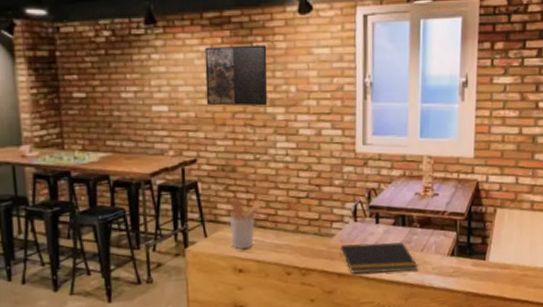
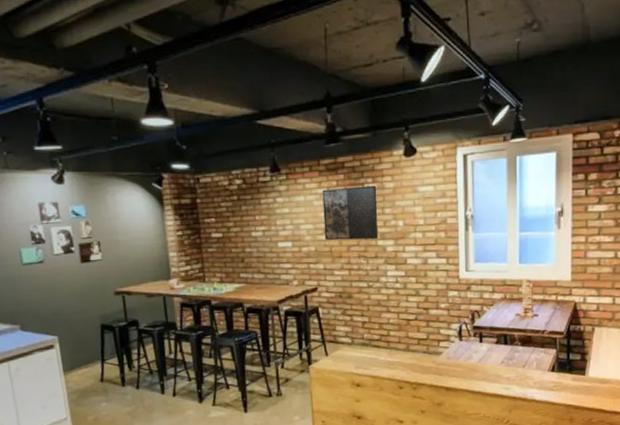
utensil holder: present [229,198,264,249] -> none [347,321,378,366]
notepad: present [340,241,419,275] -> none [447,358,521,389]

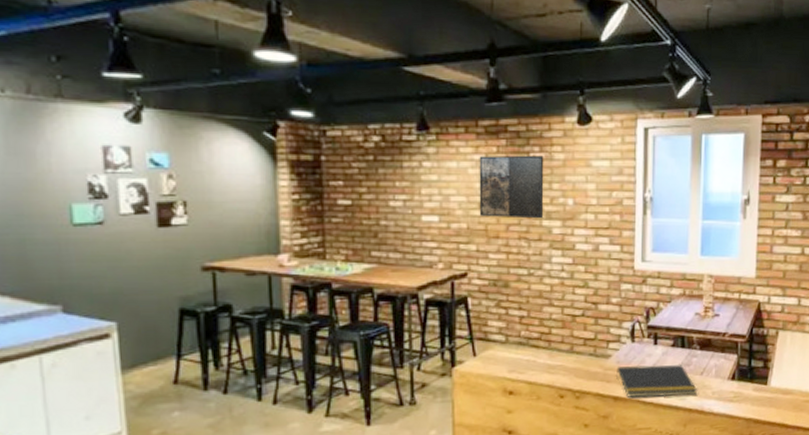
notepad: none [447,358,521,389] -> present [616,364,698,399]

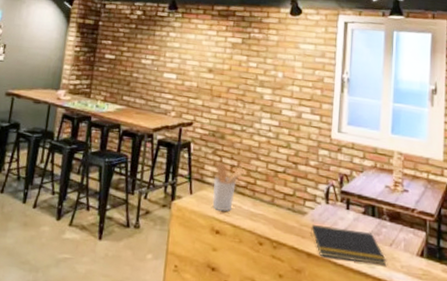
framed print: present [479,155,544,219] -> none [207,32,262,86]
utensil holder: none [500,315,538,369] -> present [212,163,246,212]

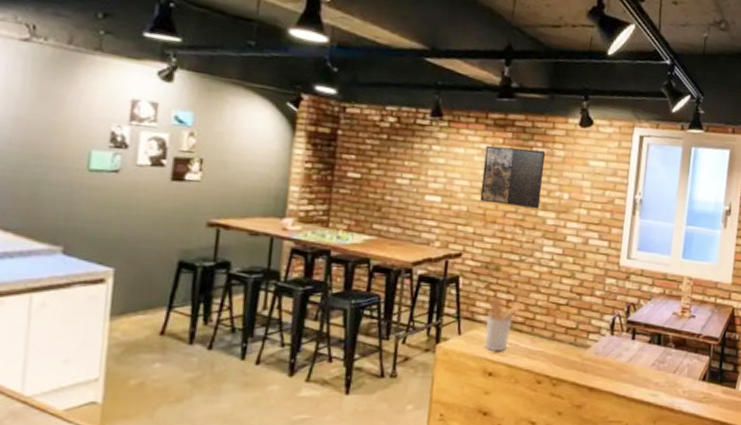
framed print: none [207,32,262,86] -> present [479,145,546,209]
notepad: present [310,225,387,266] -> none [593,357,670,393]

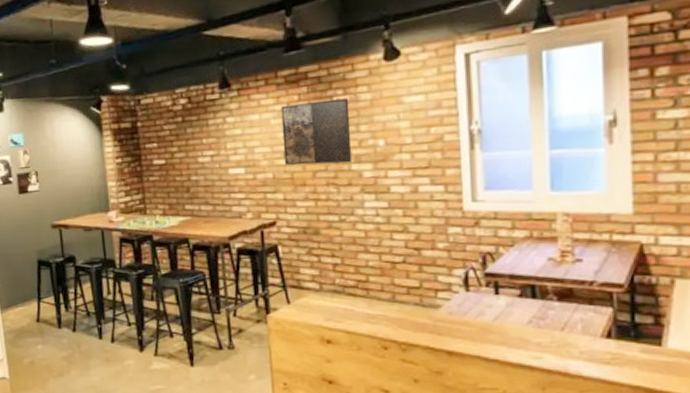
utensil holder: present [484,298,524,351] -> none [313,262,353,318]

